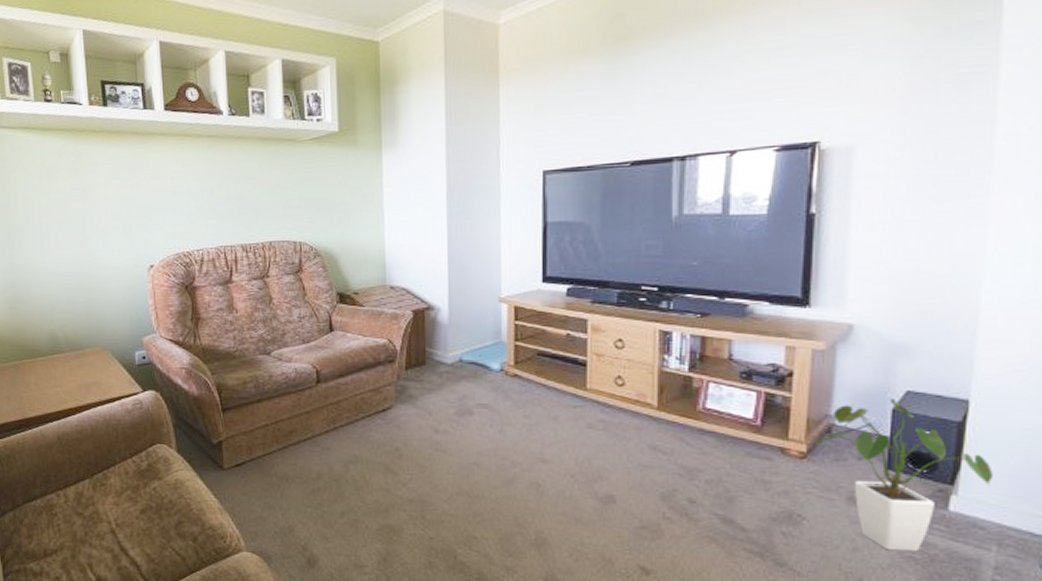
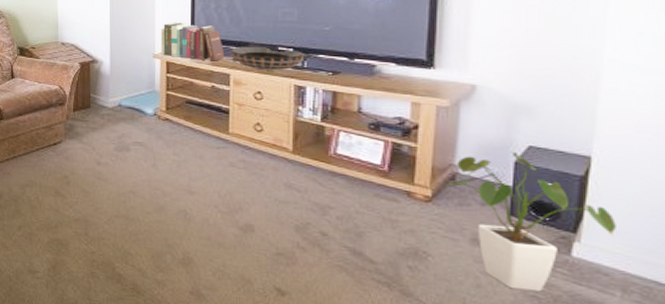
books: none [507,258,582,305] -> present [160,22,225,61]
decorative bowl: none [587,285,671,314] -> present [229,46,305,71]

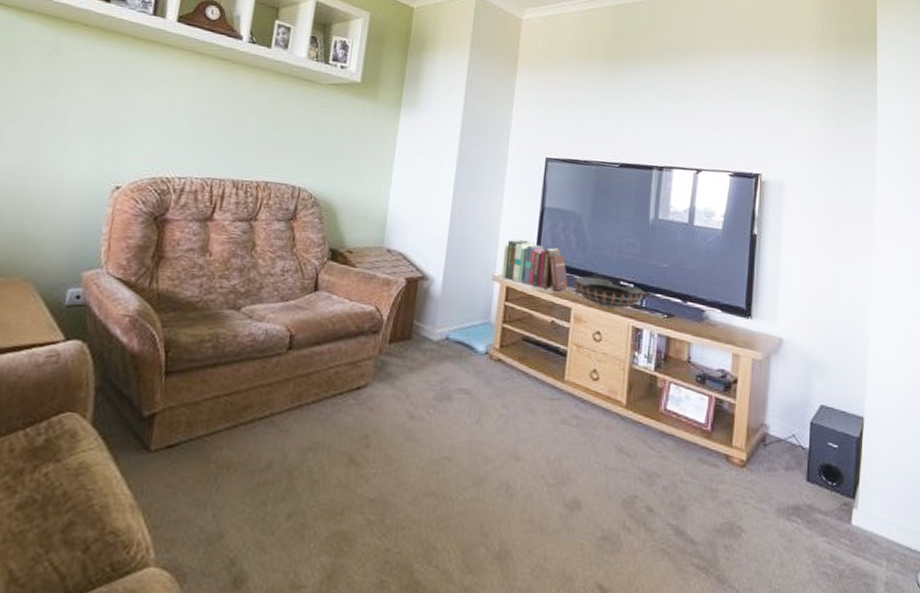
house plant: present [445,152,616,292] -> none [758,411,881,567]

